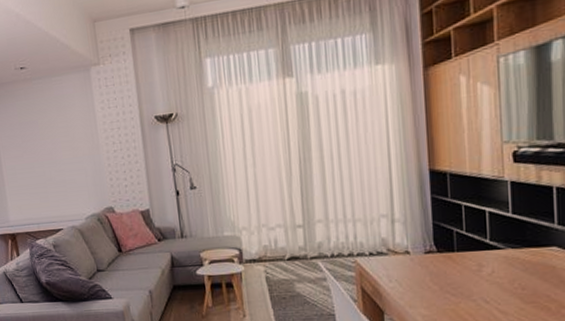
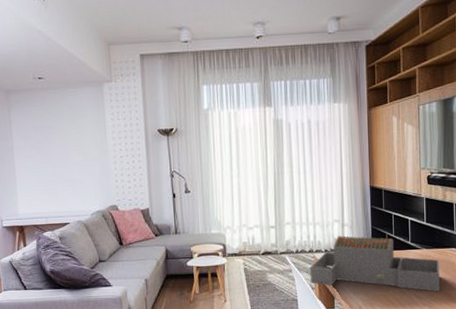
architectural model: none [349,234,534,306] -> present [309,235,440,292]

